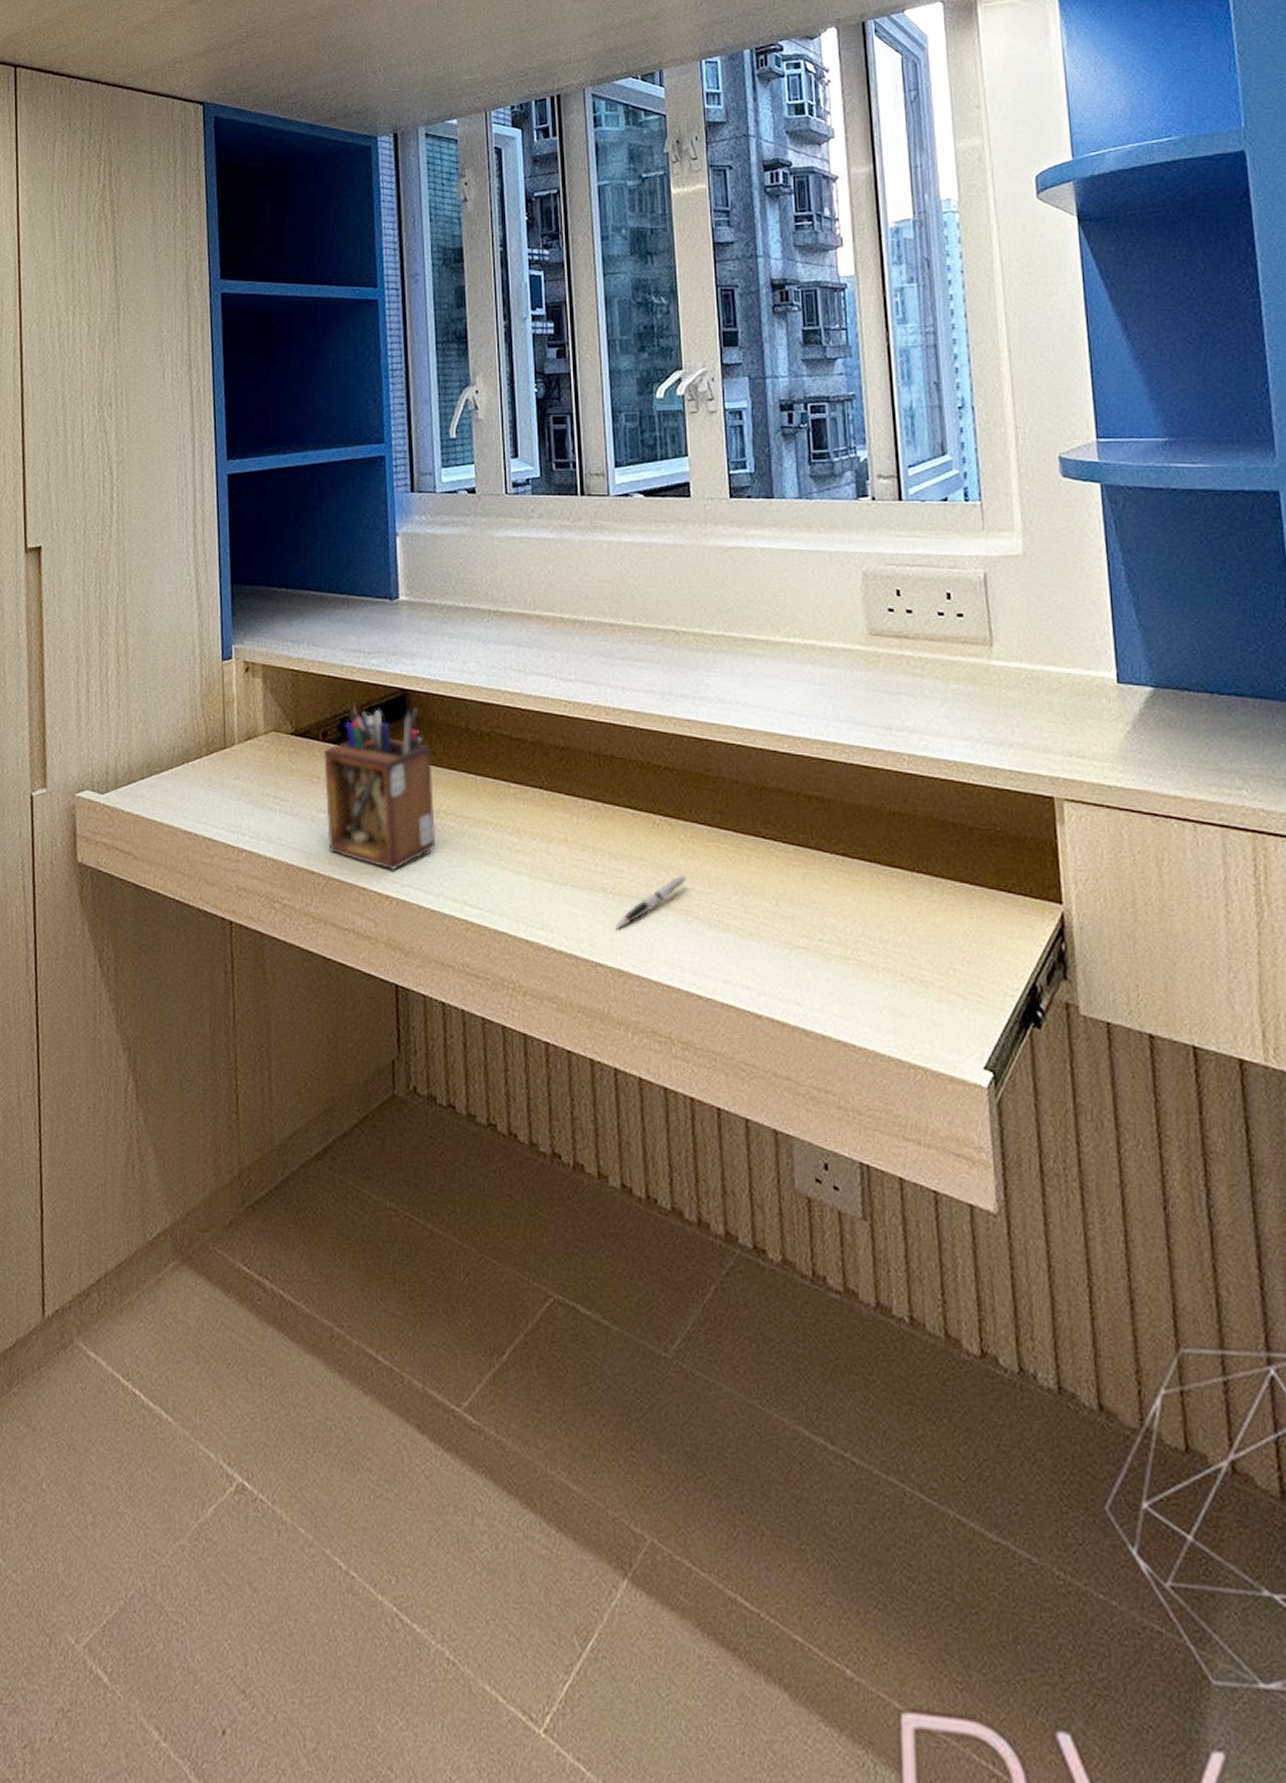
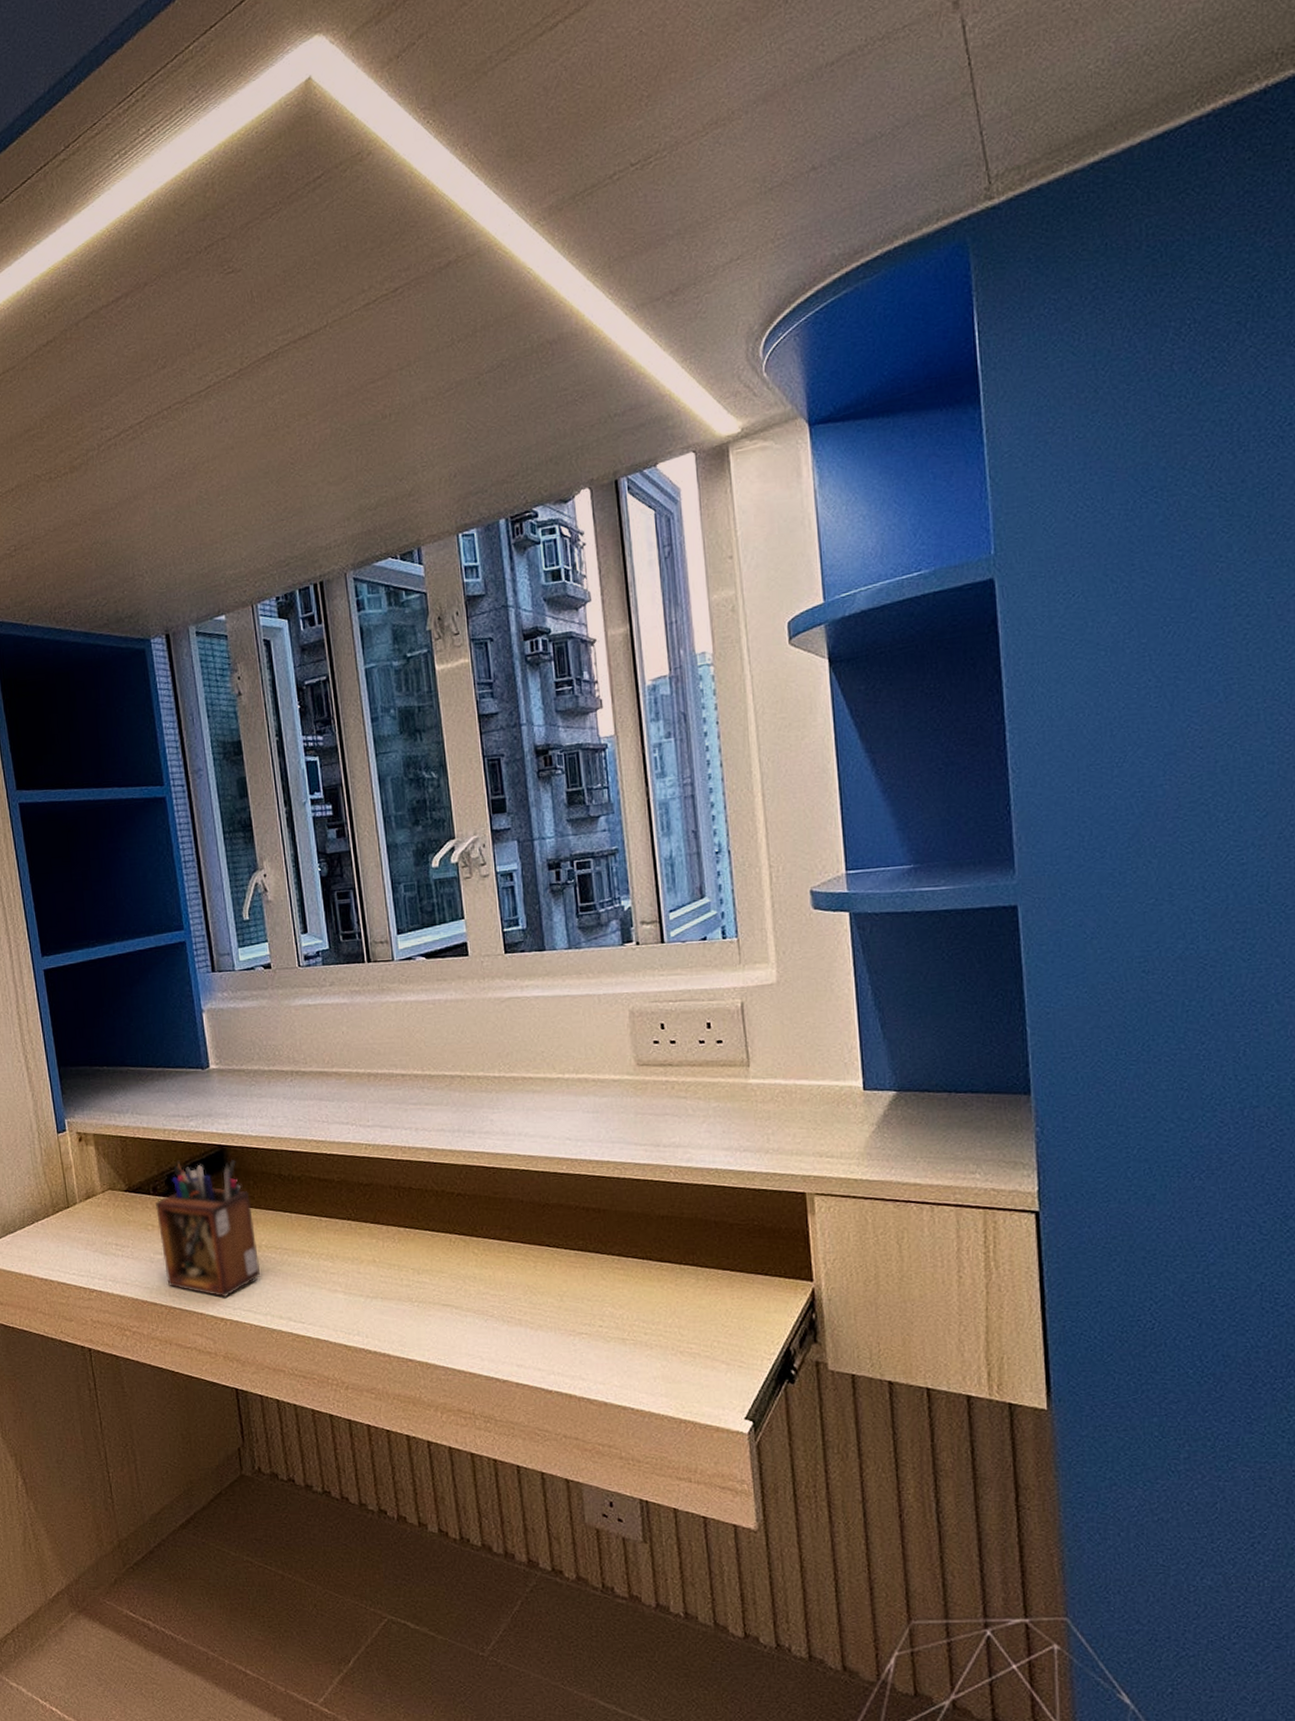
pen: present [615,874,687,929] -> none [421,1281,482,1330]

